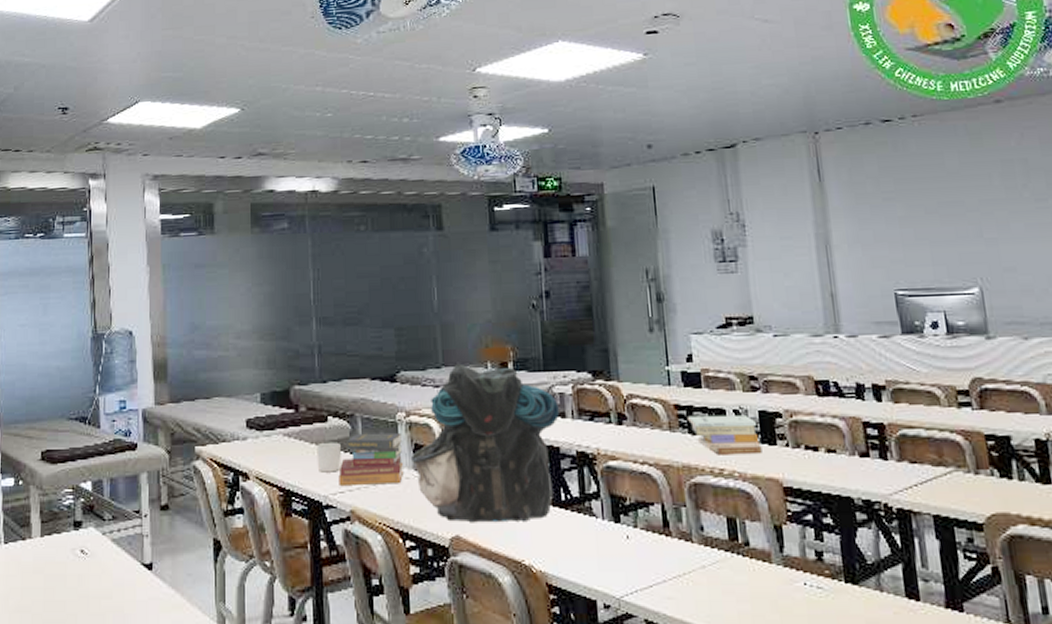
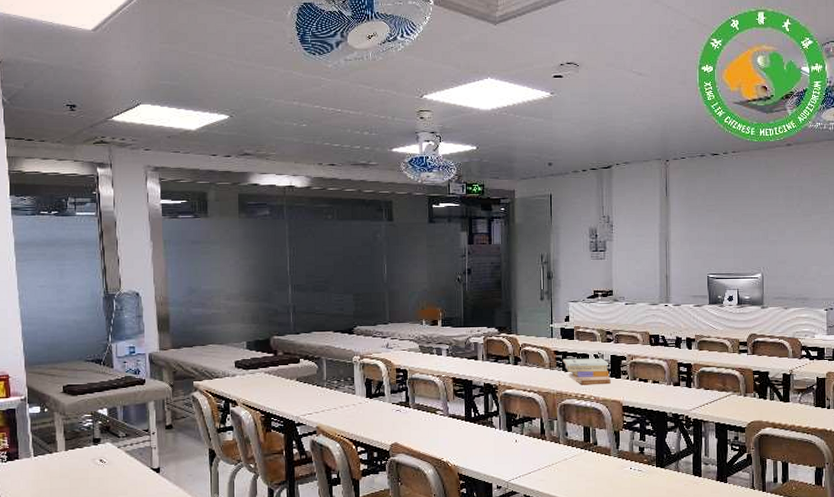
mug: present [316,442,341,473] -> none [291,377,310,400]
books: present [338,432,404,485] -> none [308,370,358,409]
backpack: present [410,363,559,523] -> none [362,321,473,434]

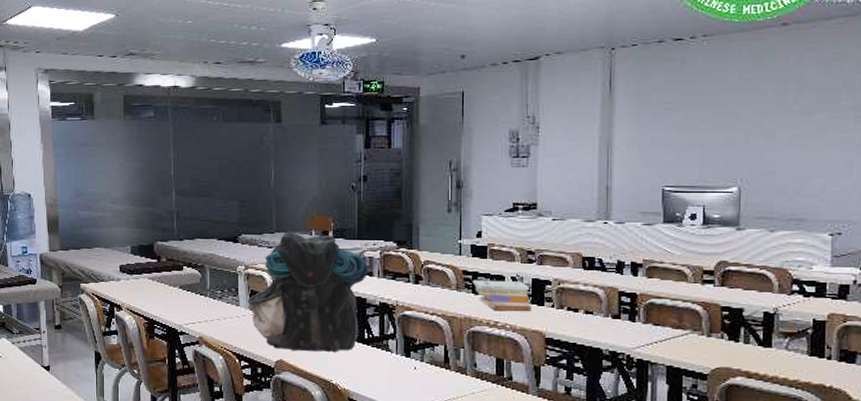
backpack: none [362,321,473,434] -> present [247,230,368,352]

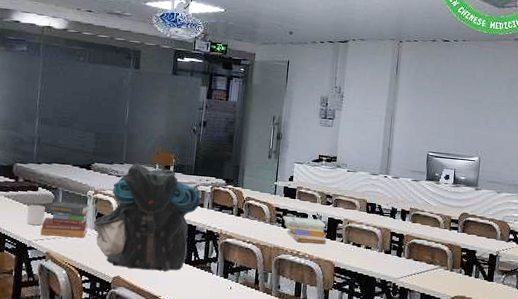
mug: none [174,285,193,308] -> present [26,204,45,226]
books: none [191,280,242,320] -> present [40,201,89,238]

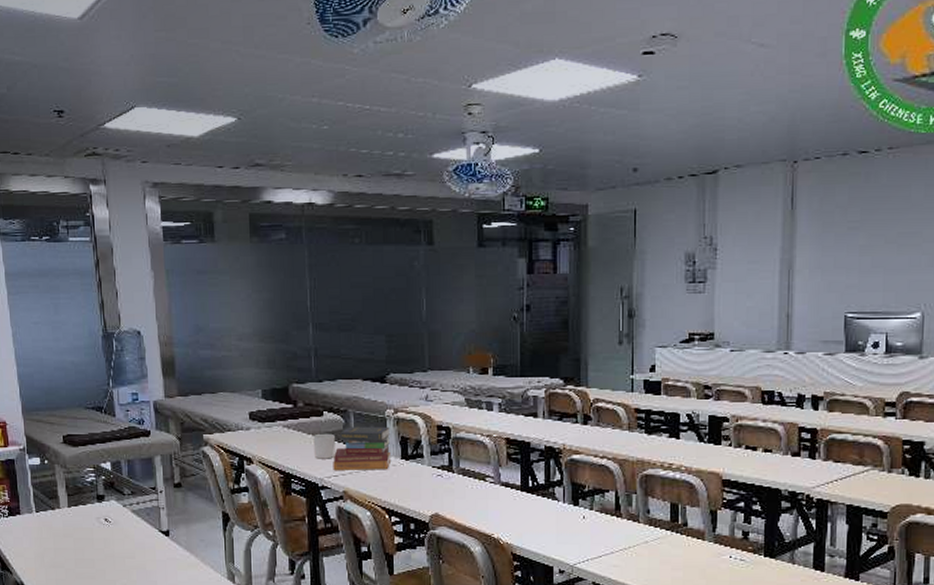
backpack: present [93,162,200,271] -> none [397,368,532,504]
books: present [282,215,326,245] -> none [645,418,708,452]

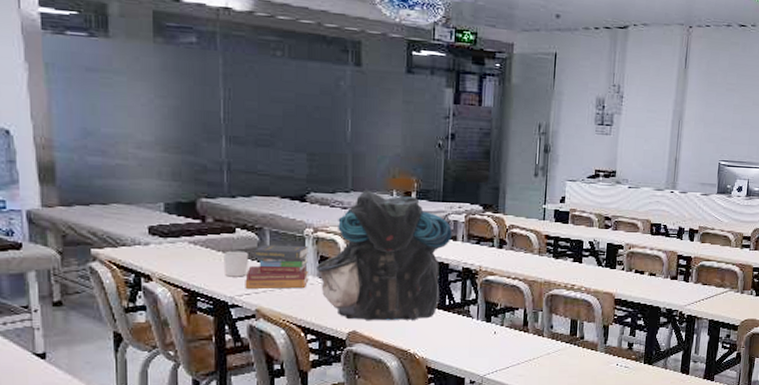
backpack: none [397,368,532,504] -> present [315,189,452,321]

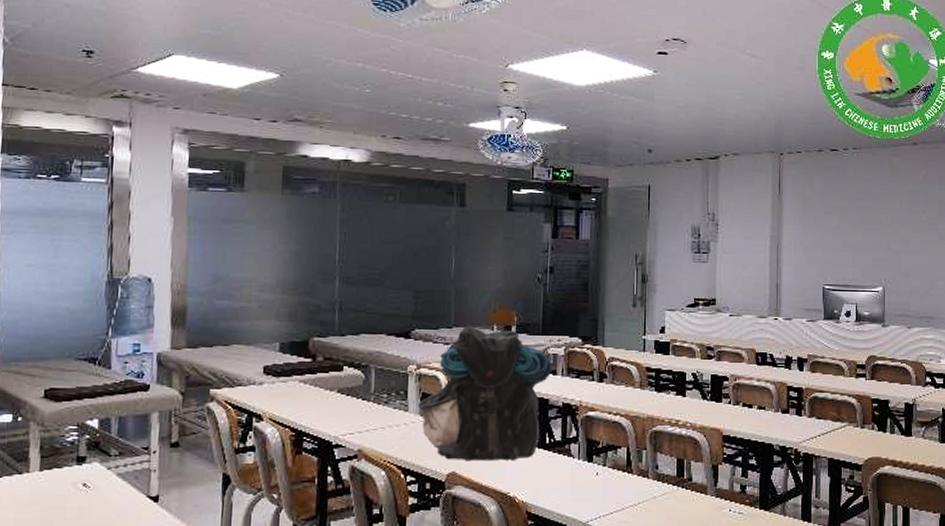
mug: present [223,251,248,277] -> none [330,389,354,416]
books: present [245,244,309,289] -> none [349,382,411,427]

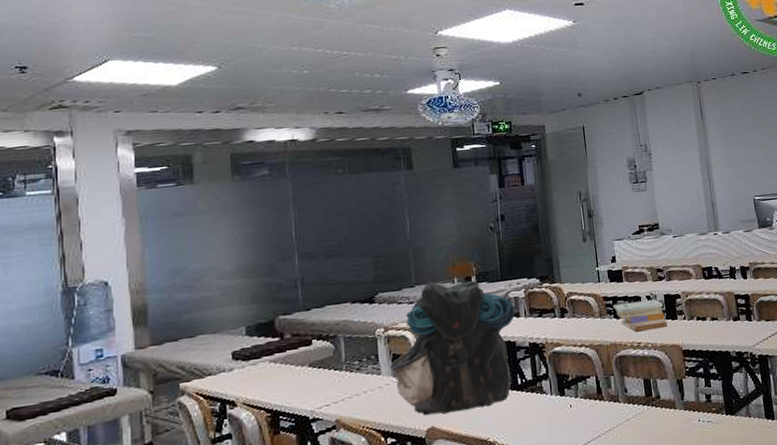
books: none [655,377,710,409] -> present [612,299,668,332]

